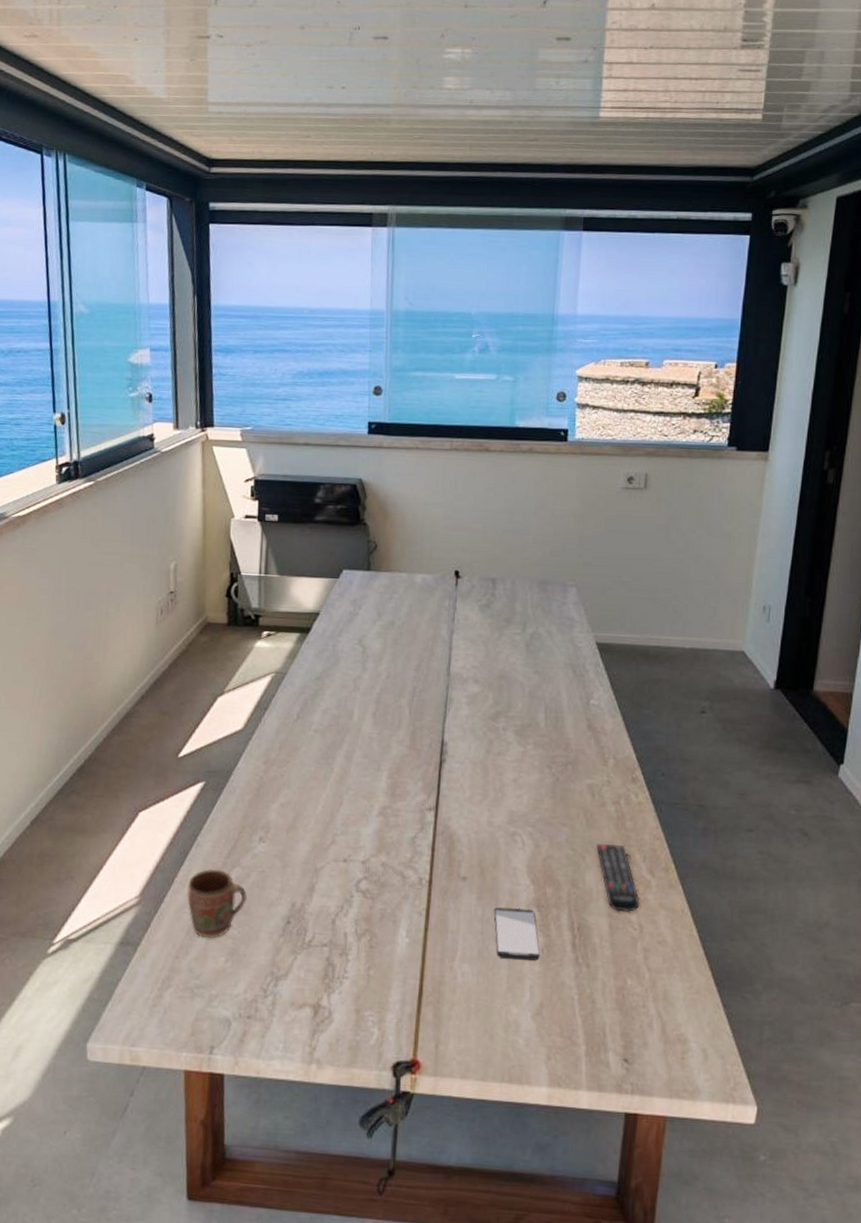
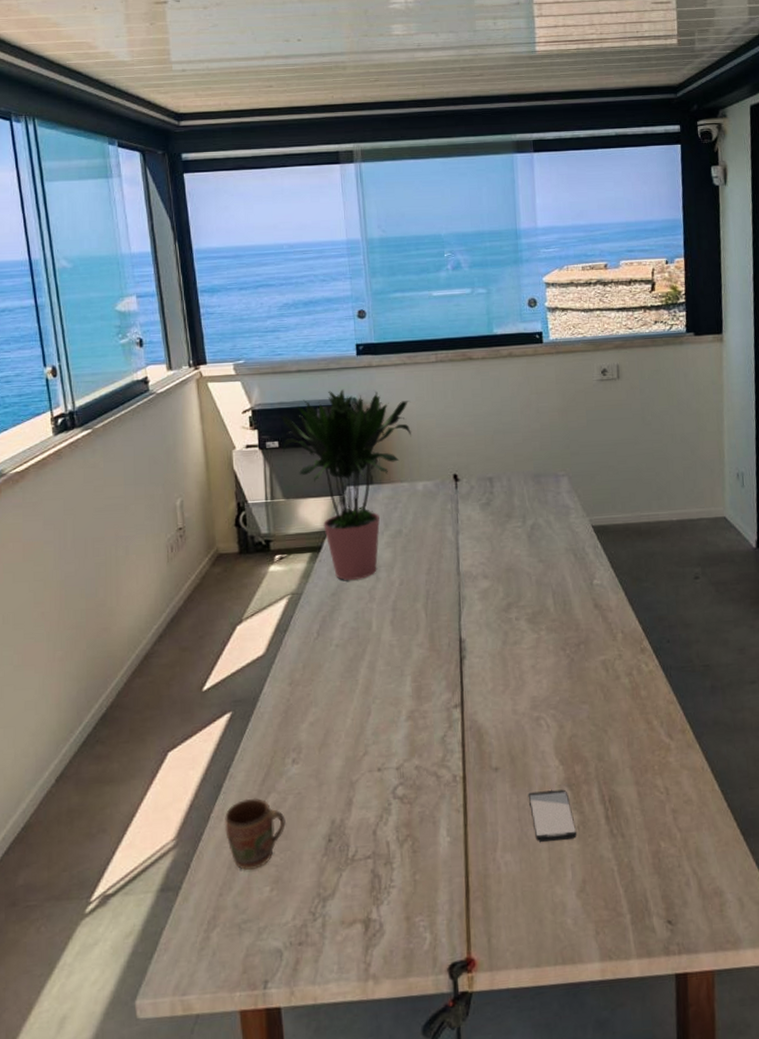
potted plant: none [282,468,418,667] -> present [280,389,411,580]
remote control: present [595,844,640,913] -> none [615,714,663,778]

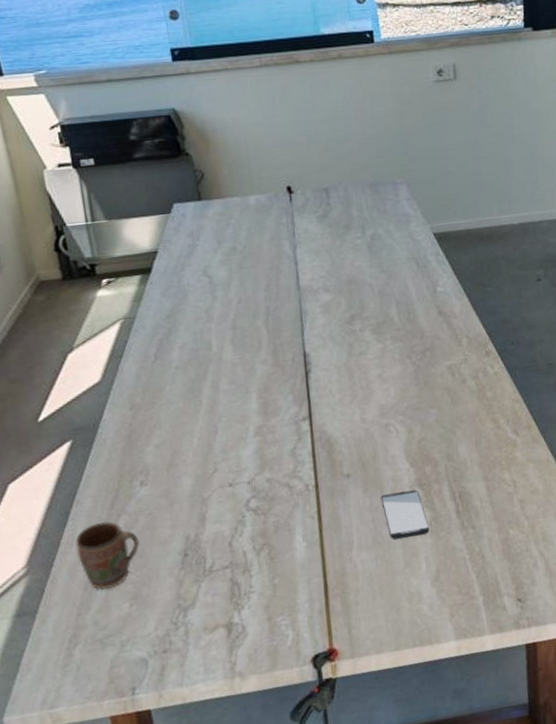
potted plant: present [280,389,411,580] -> none [92,99,239,302]

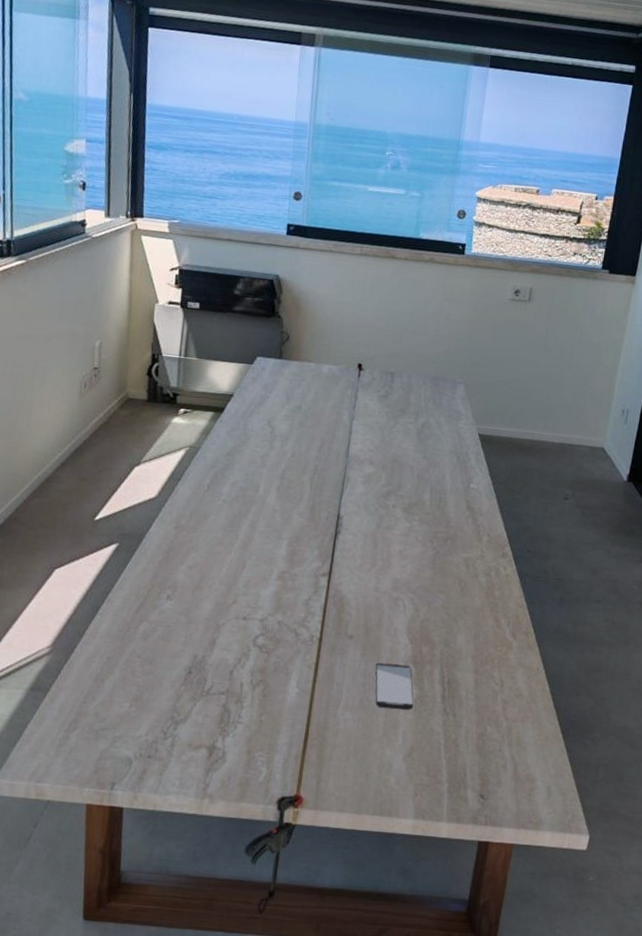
mug: present [75,521,140,590] -> none [96,622,153,686]

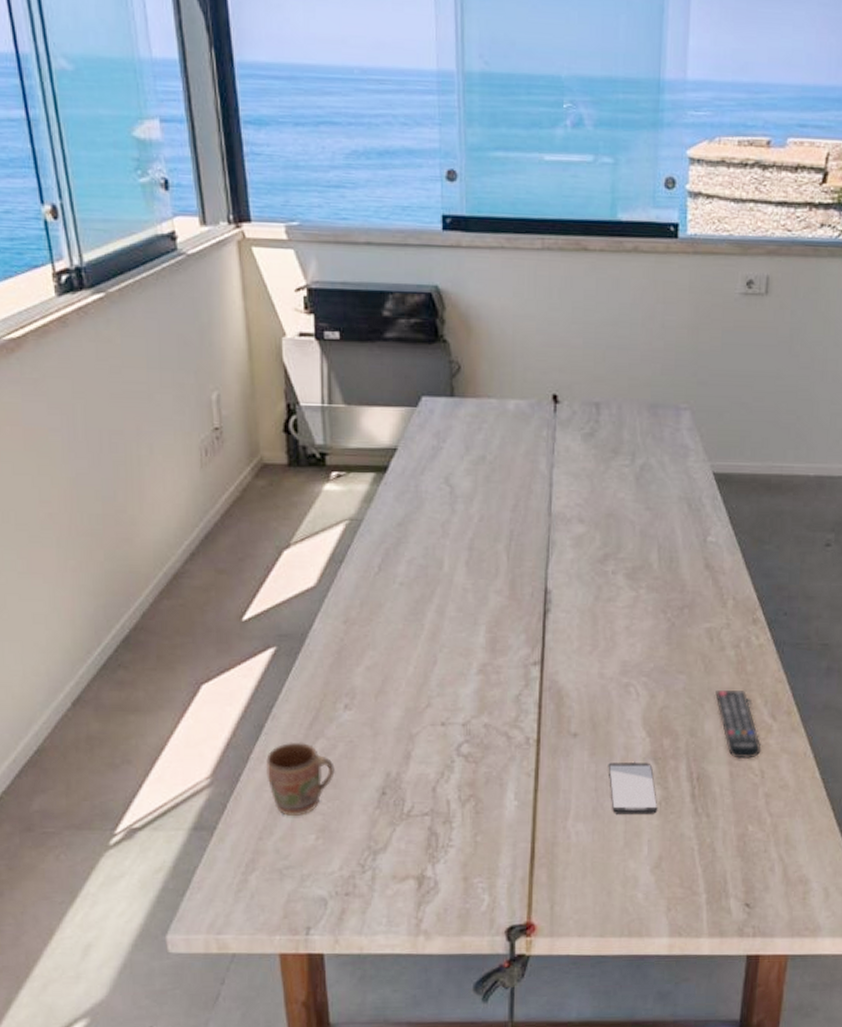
mug: none [96,622,153,686] -> present [266,742,335,816]
remote control: none [467,609,503,670] -> present [714,690,762,759]

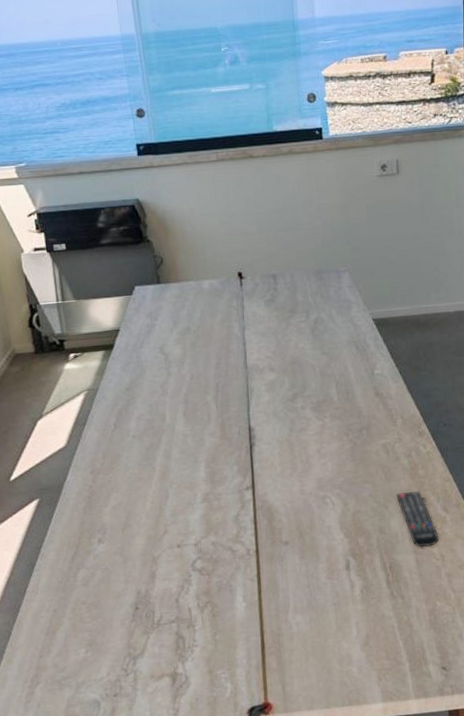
mug: present [266,742,335,816] -> none [39,573,96,636]
smartphone: present [609,762,658,814] -> none [317,559,361,605]

